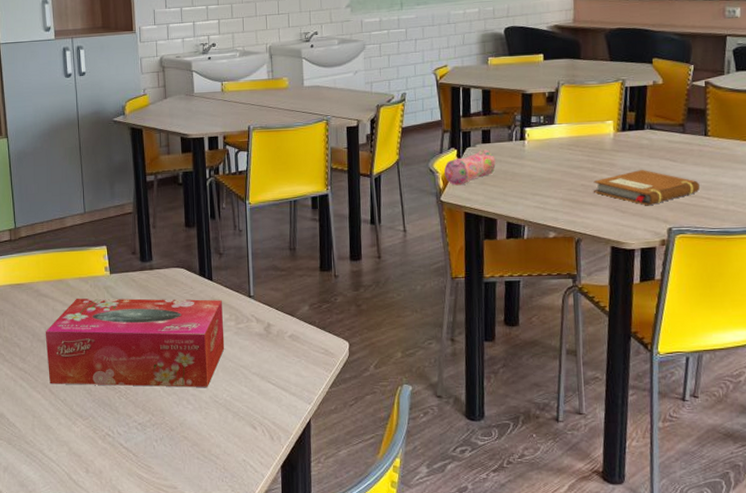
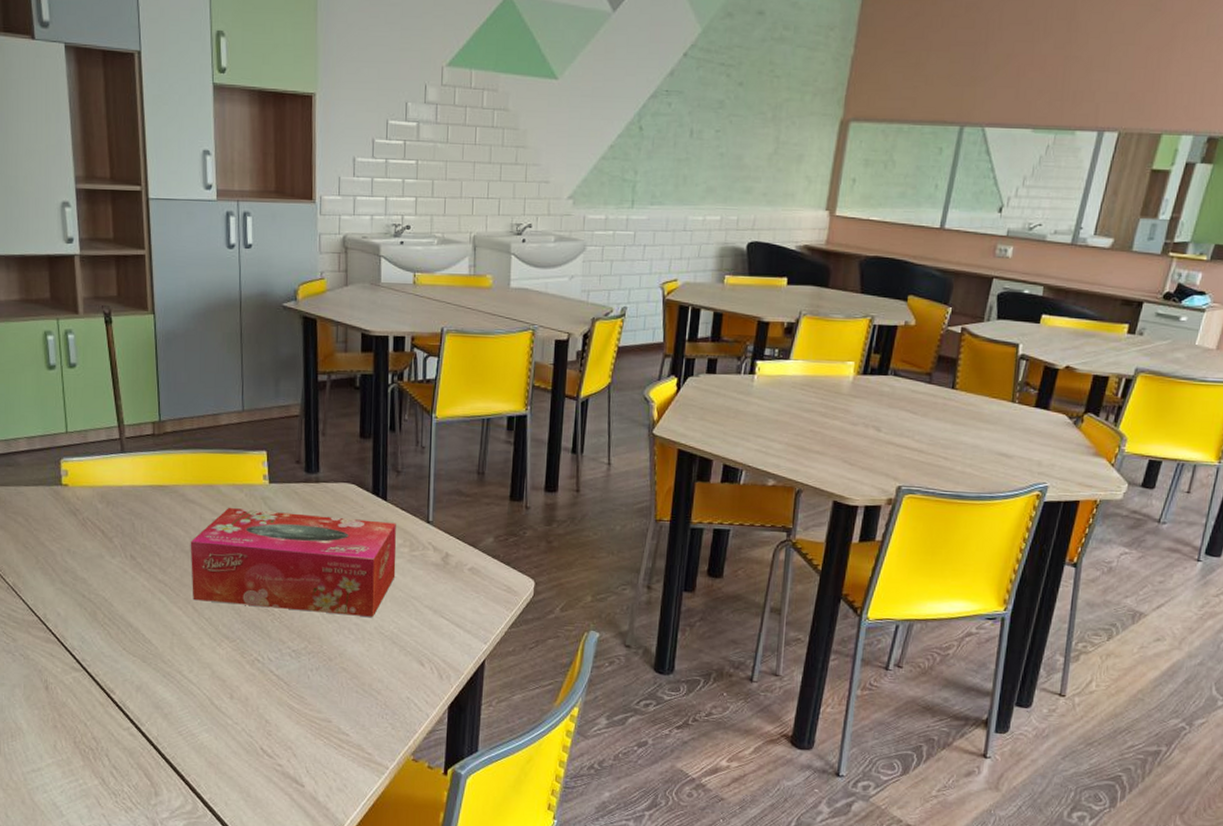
pencil case: present [444,149,496,186] -> none [661,380,719,419]
notebook: present [593,170,700,206] -> none [822,420,938,461]

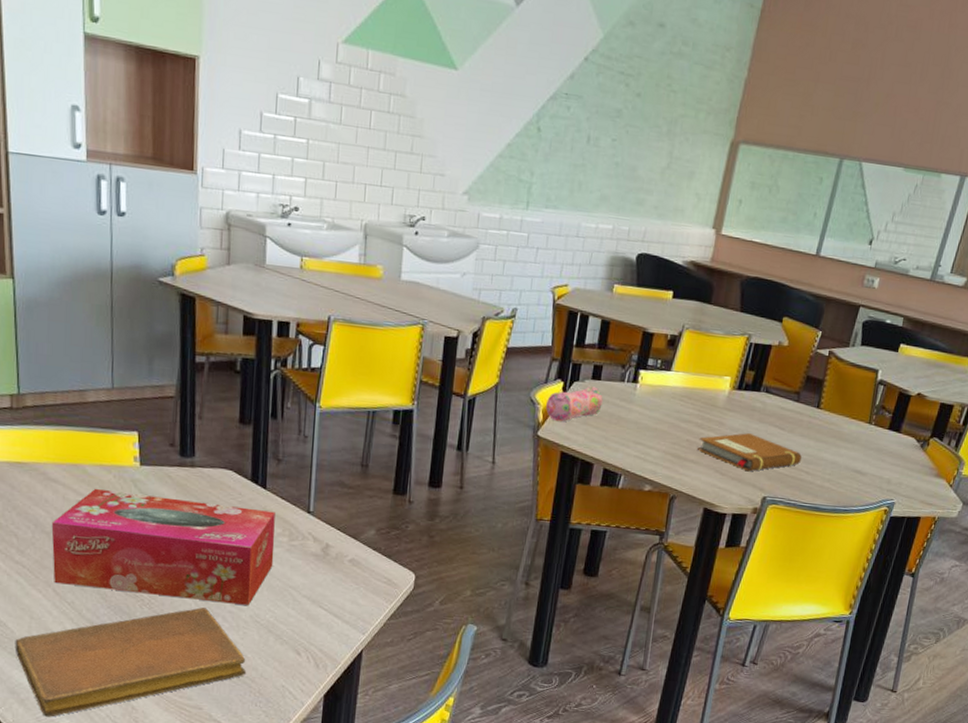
notebook: none [158,619,373,731] -> present [15,606,247,717]
pencil case: none [661,380,719,419] -> present [546,386,603,422]
notebook: none [822,420,938,461] -> present [696,433,802,472]

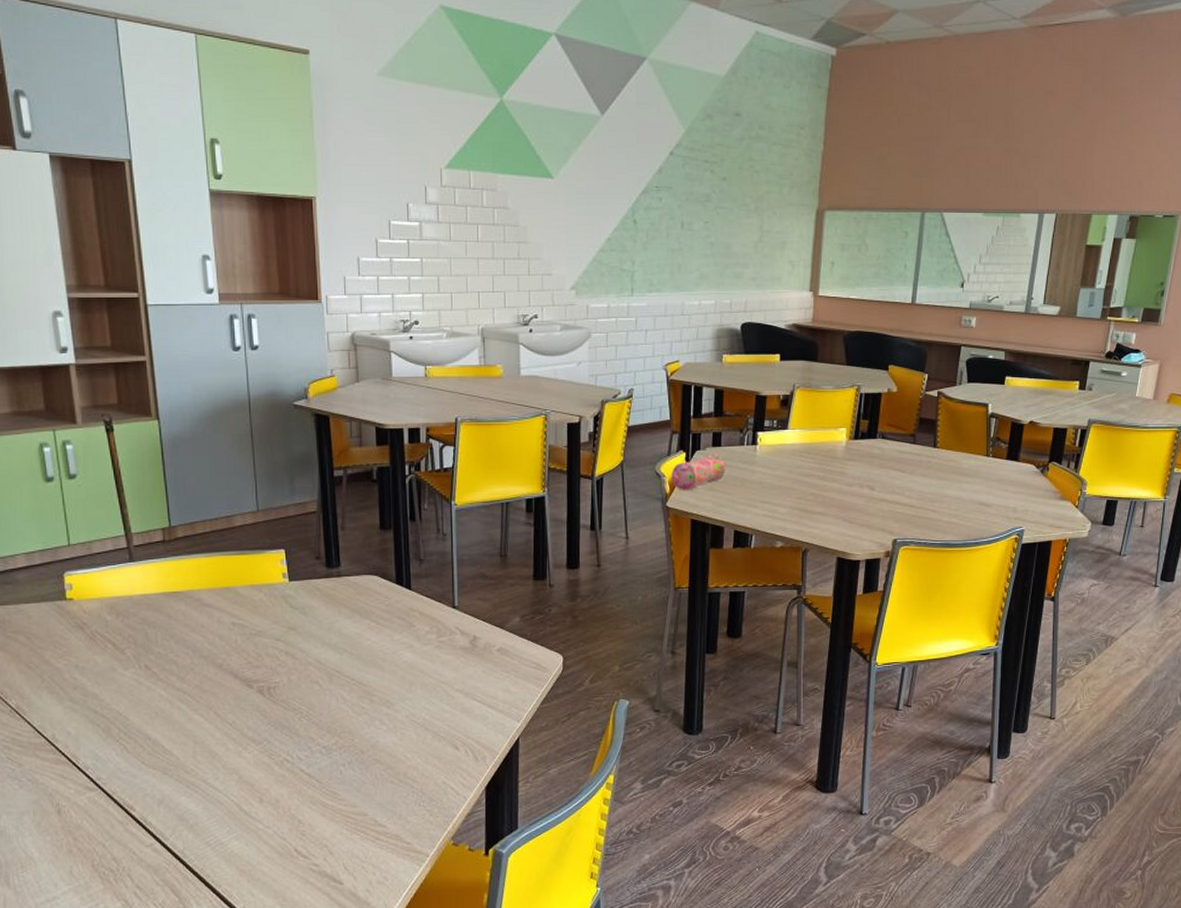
notebook: present [15,606,247,717] -> none [181,712,408,841]
tissue box: present [51,488,275,605] -> none [209,608,424,707]
notebook: present [696,433,802,472] -> none [822,480,925,517]

